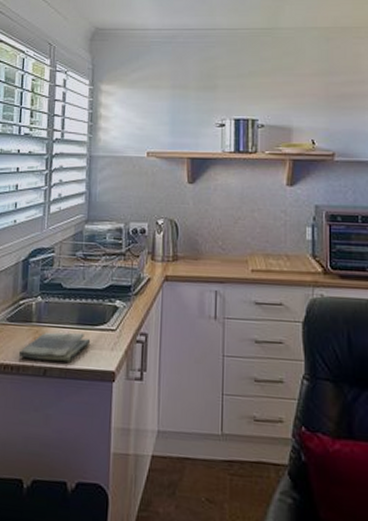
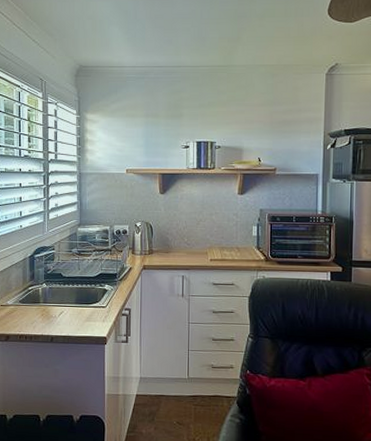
dish towel: present [18,332,91,362] -> none [30,309,87,332]

